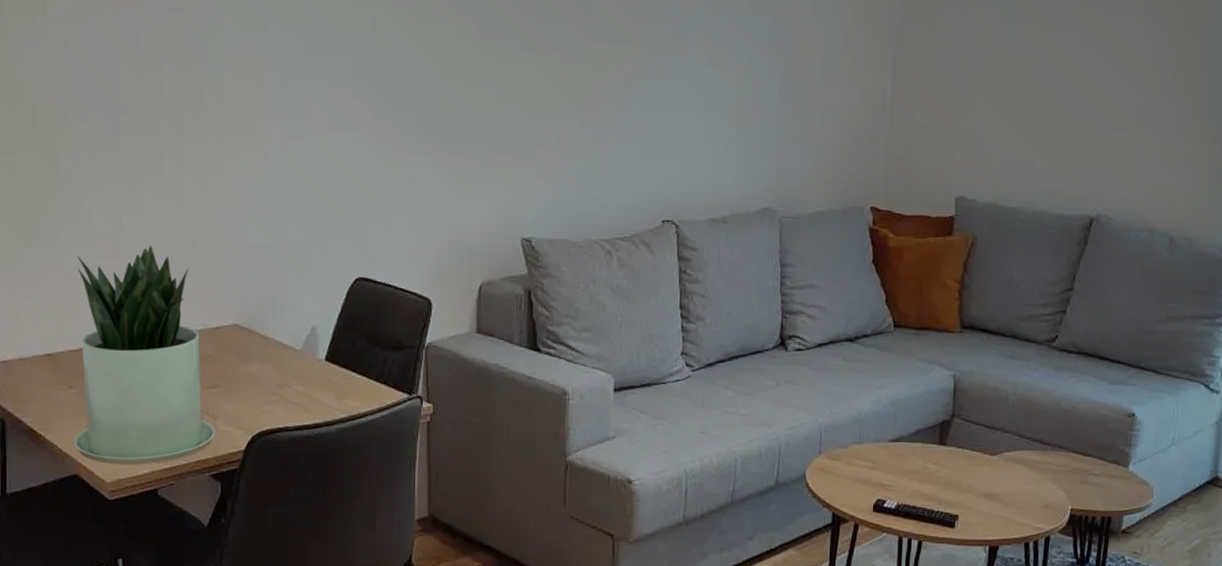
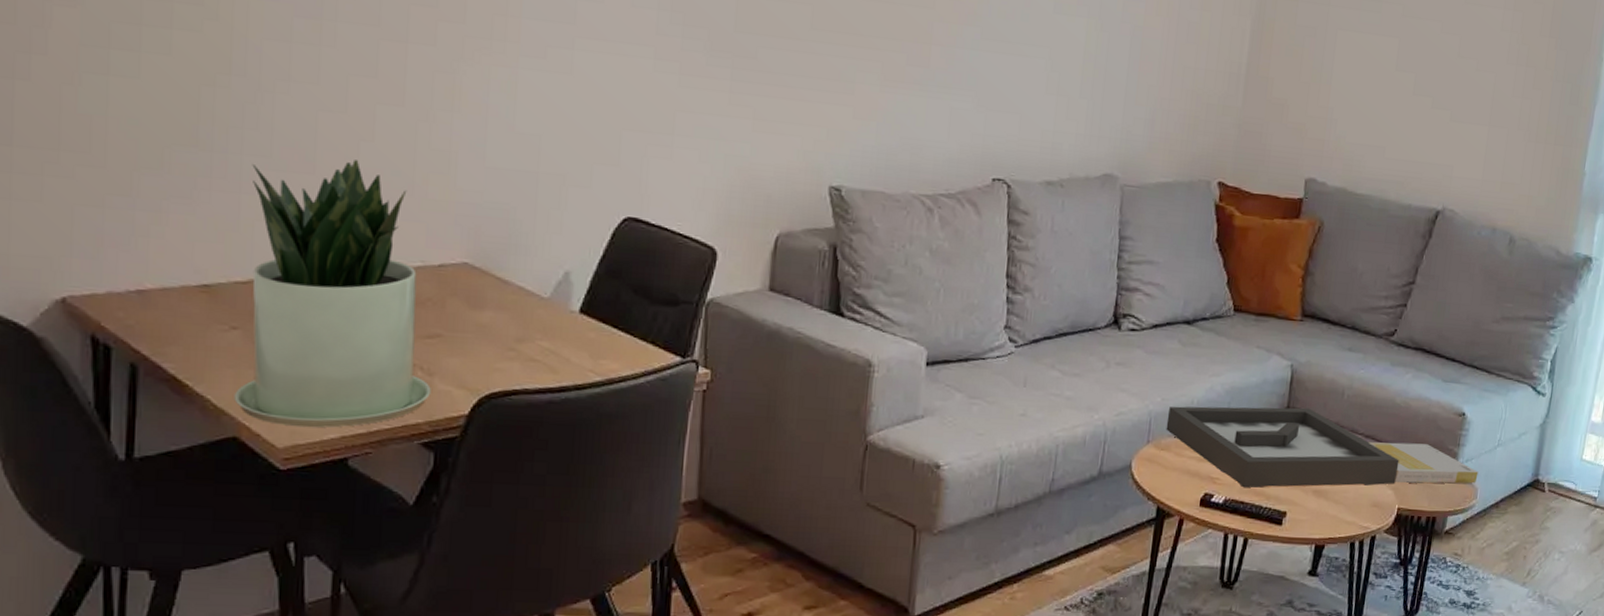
decorative tray: none [836,415,1069,493] -> present [1166,406,1400,488]
book: none [1036,445,1153,485] -> present [1368,442,1479,484]

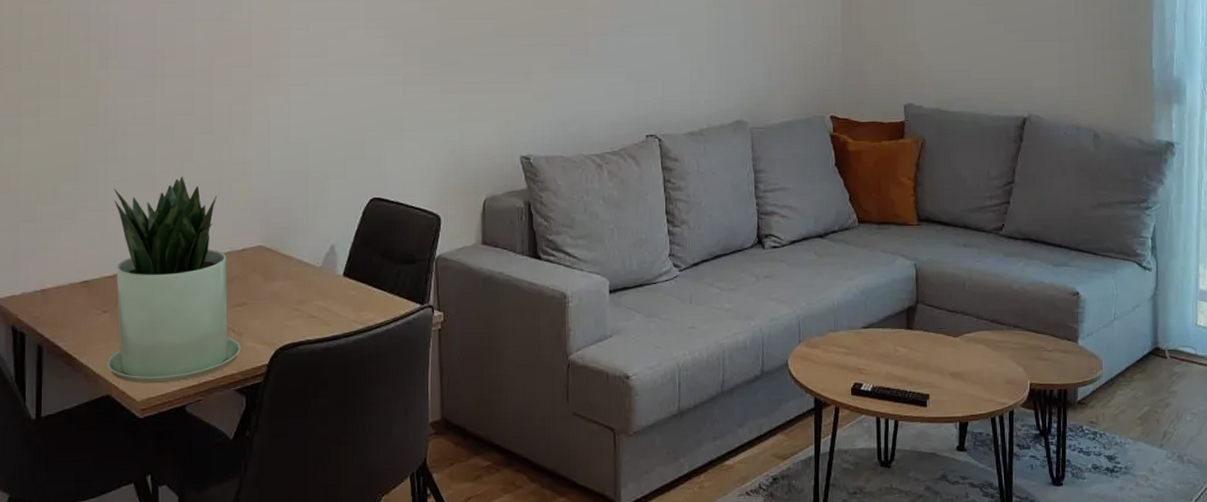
decorative tray: present [1166,406,1400,488] -> none [813,300,1025,375]
book: present [1368,442,1479,484] -> none [994,323,1100,361]

